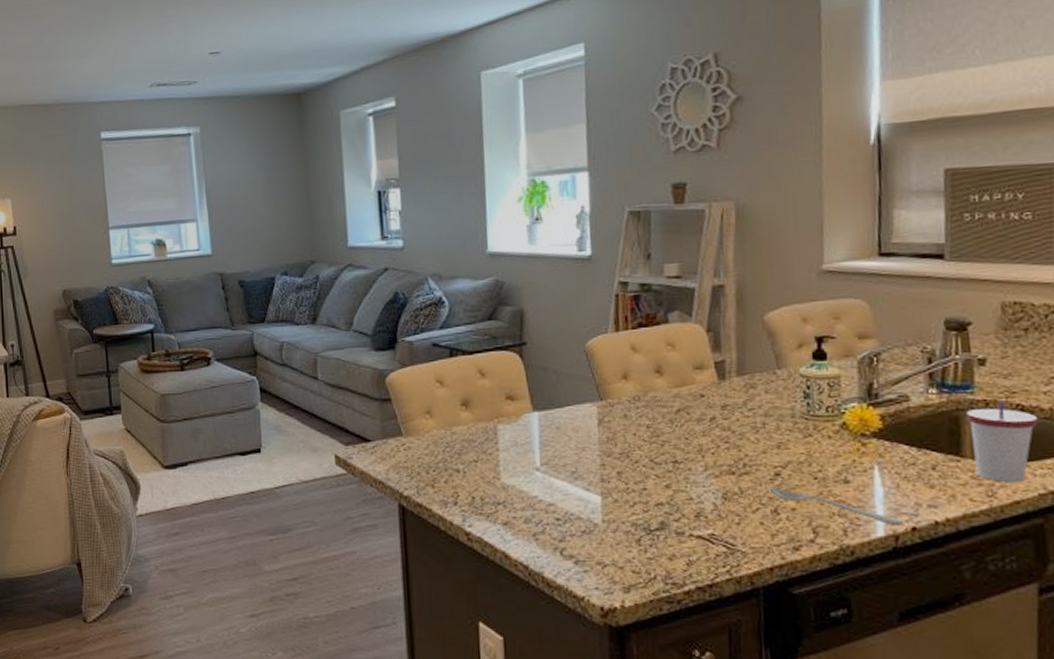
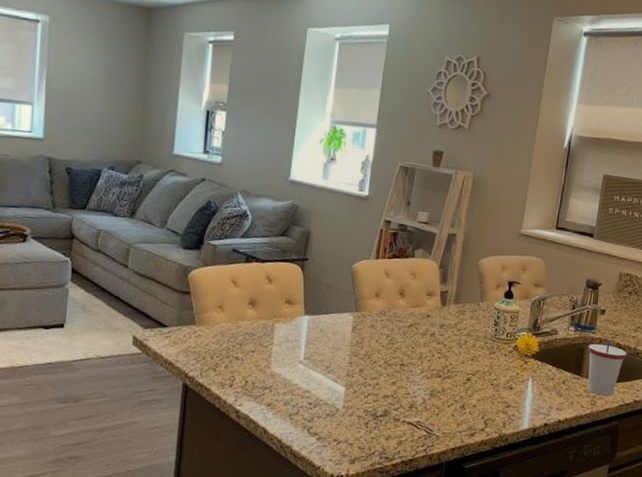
spoon: present [770,488,903,526] -> none [462,389,540,422]

